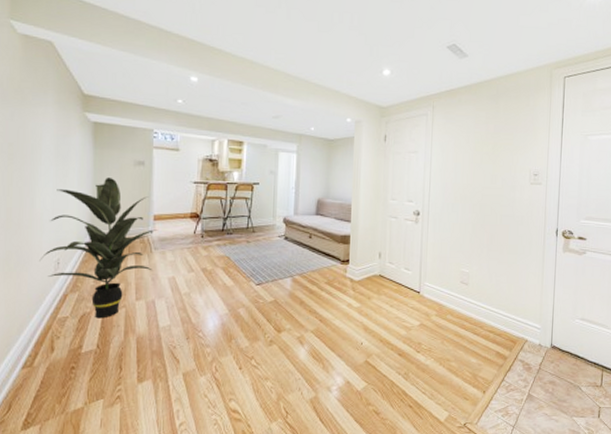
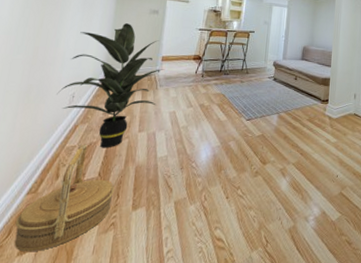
woven basket: none [14,314,117,427] -> present [14,144,115,252]

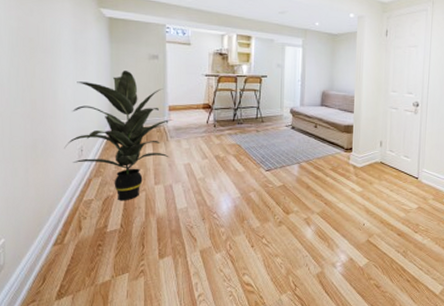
woven basket: present [14,144,115,252] -> none [47,197,140,297]

